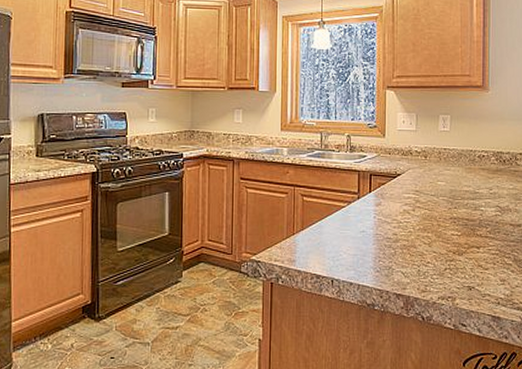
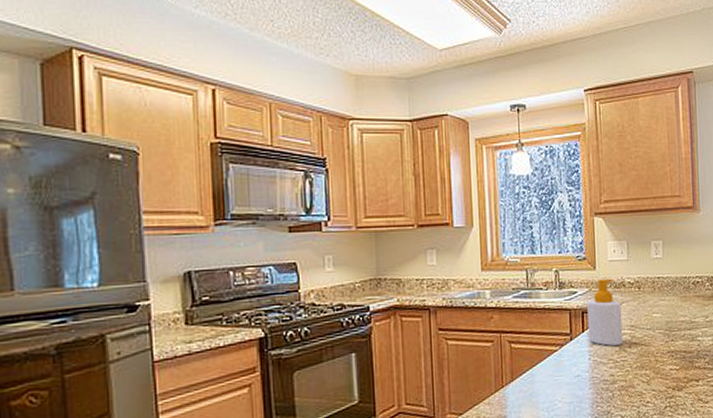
soap bottle: none [375,146,408,207] -> present [587,278,623,346]

